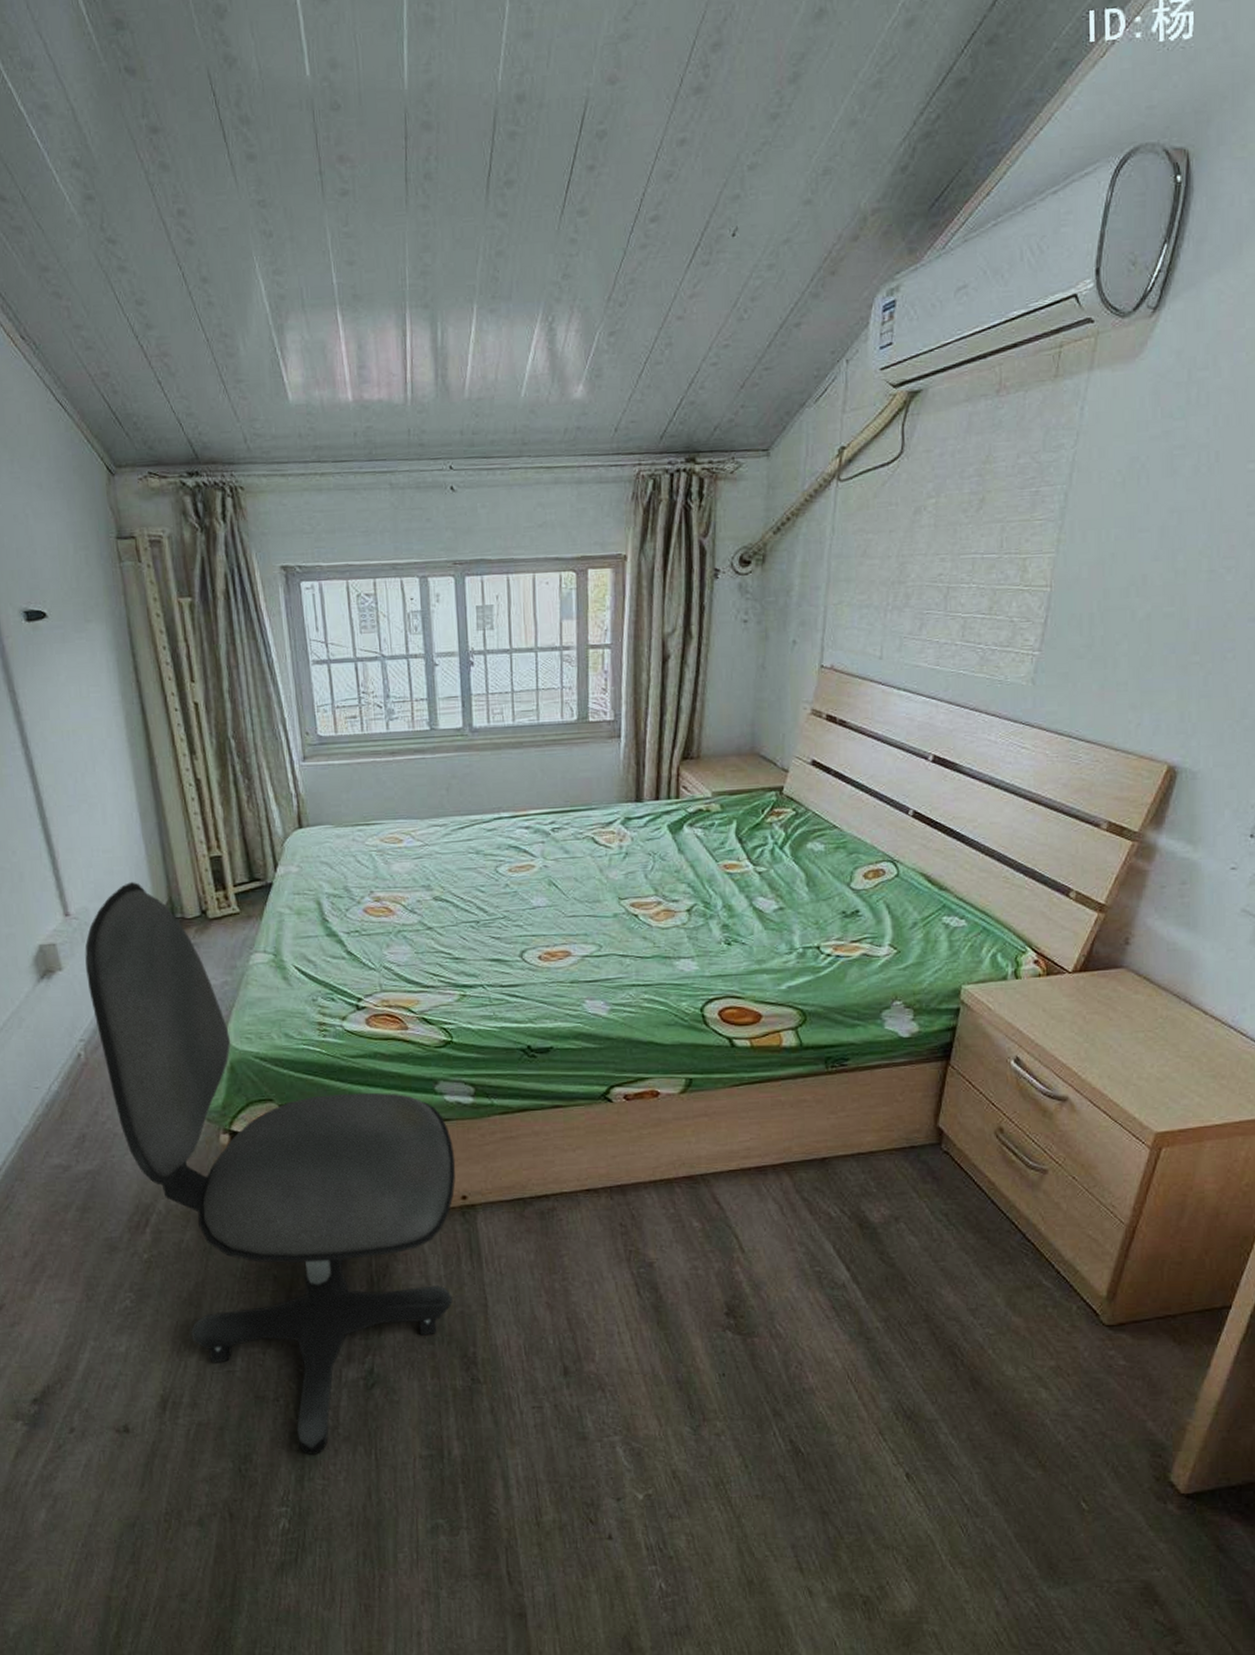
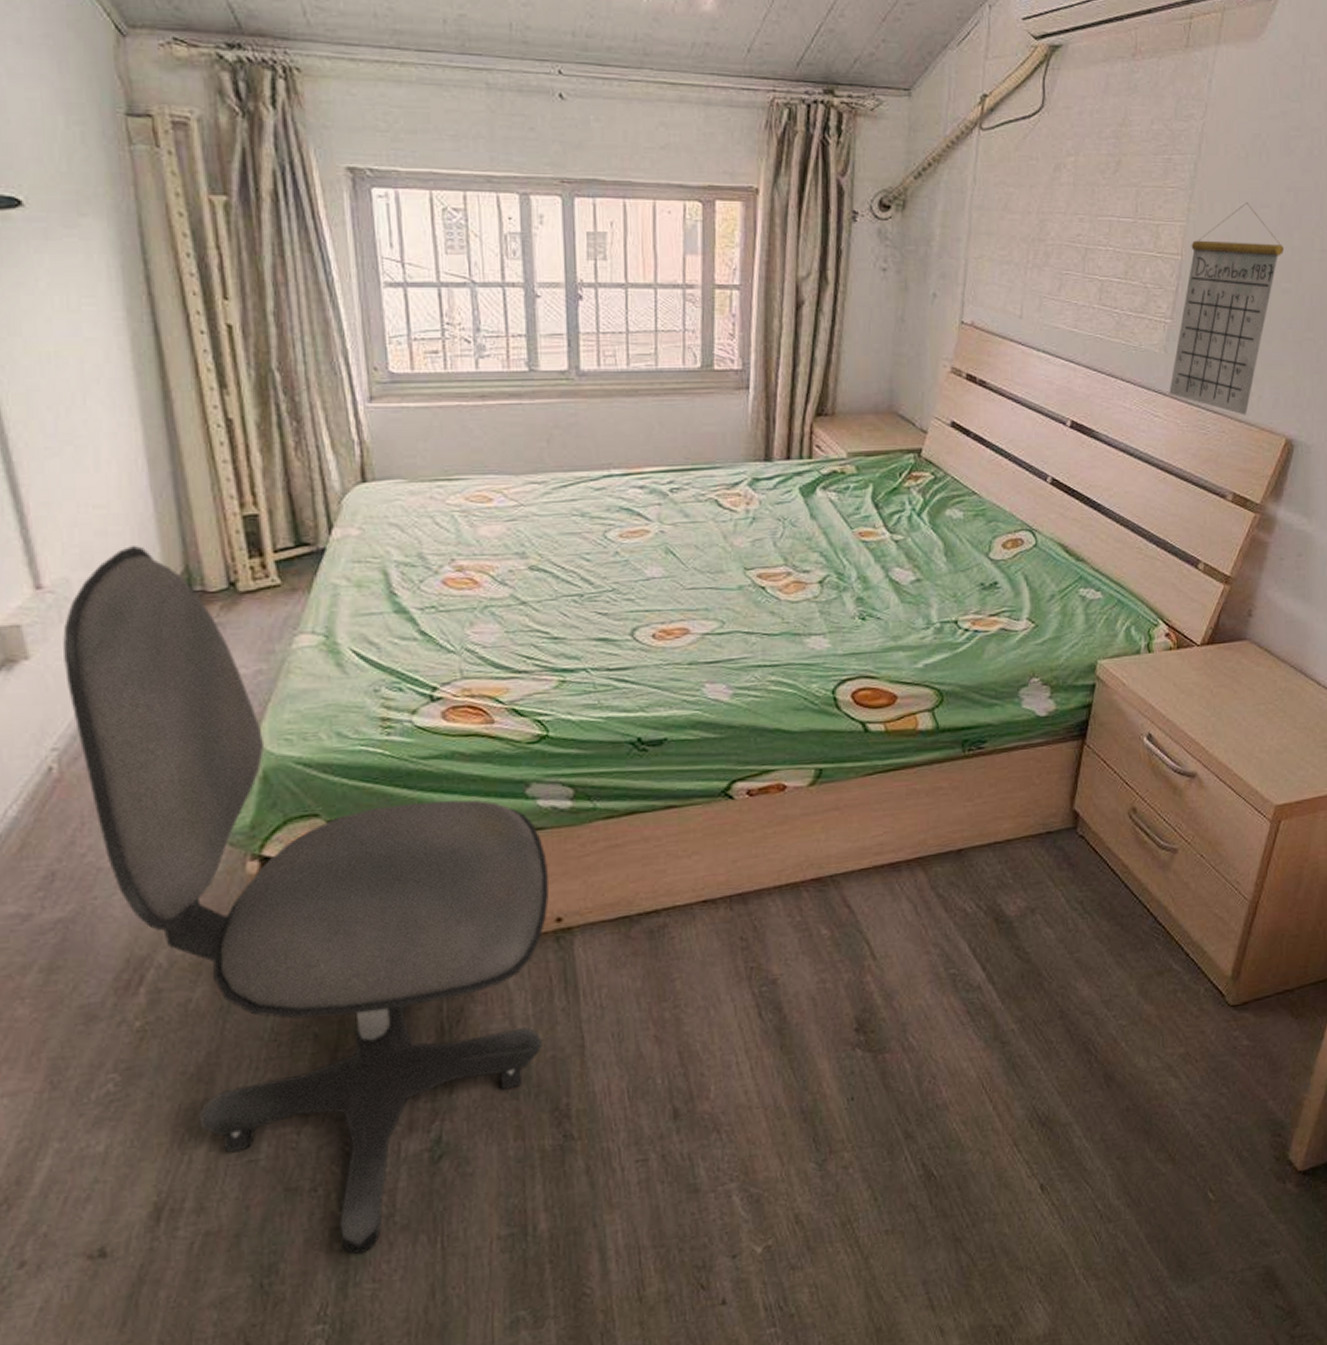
calendar: none [1037,528,1166,744] -> present [1169,203,1284,415]

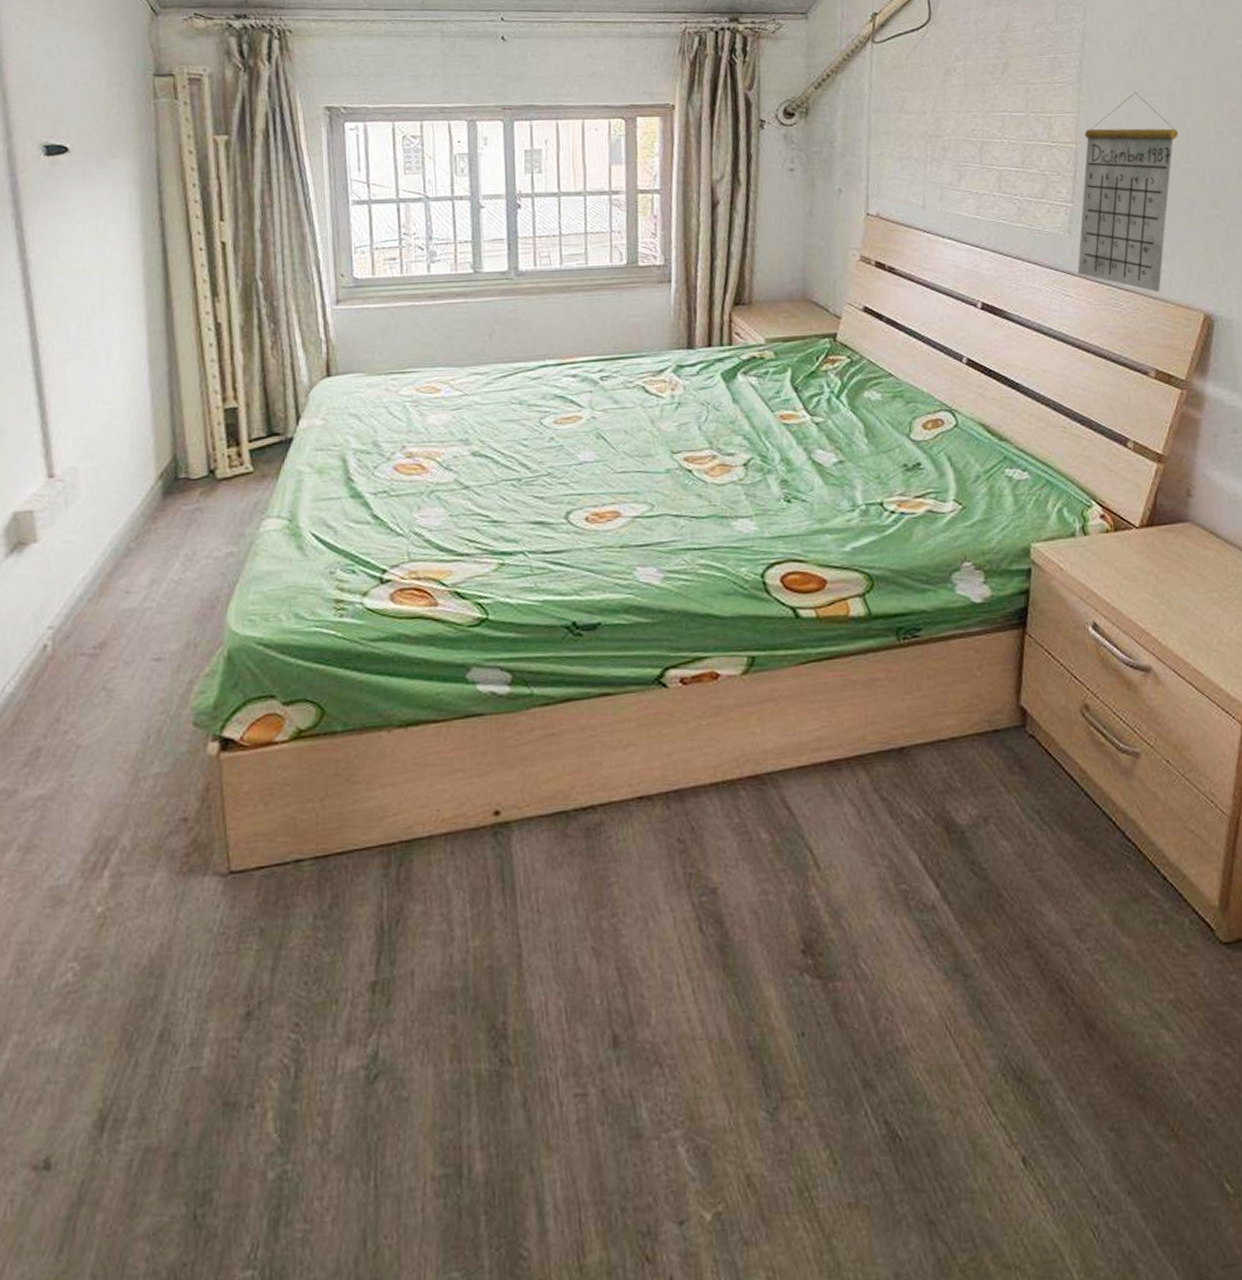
office chair: present [63,546,550,1254] -> none [66,438,488,1186]

